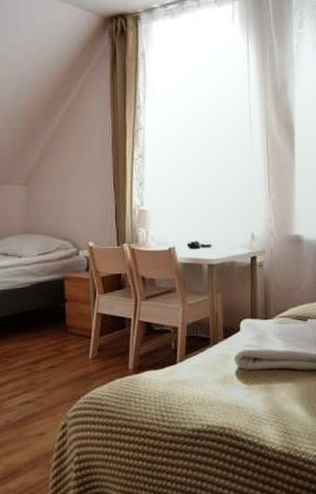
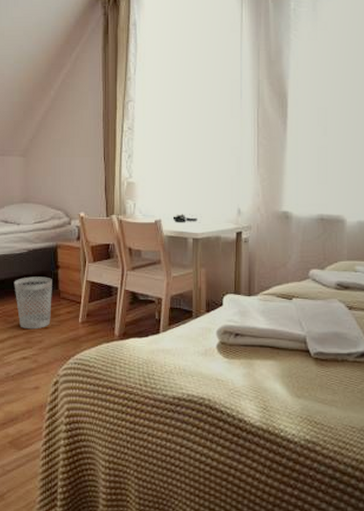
wastebasket: none [15,311,59,370] -> present [14,277,52,330]

